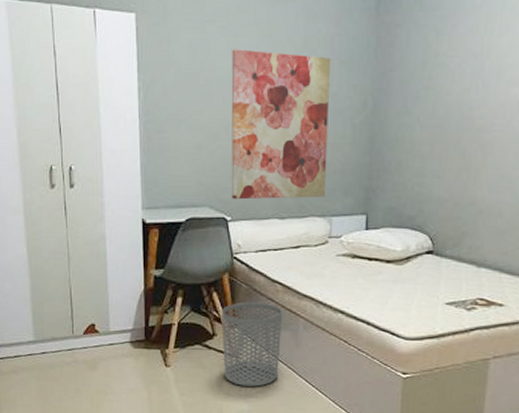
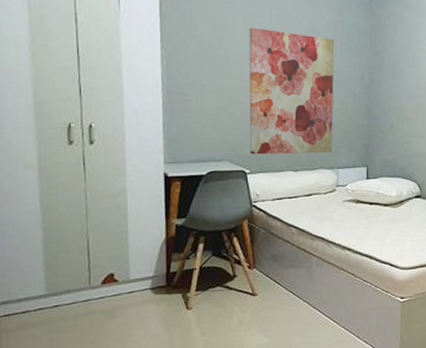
waste bin: present [222,302,282,387] -> none [242,244,297,321]

